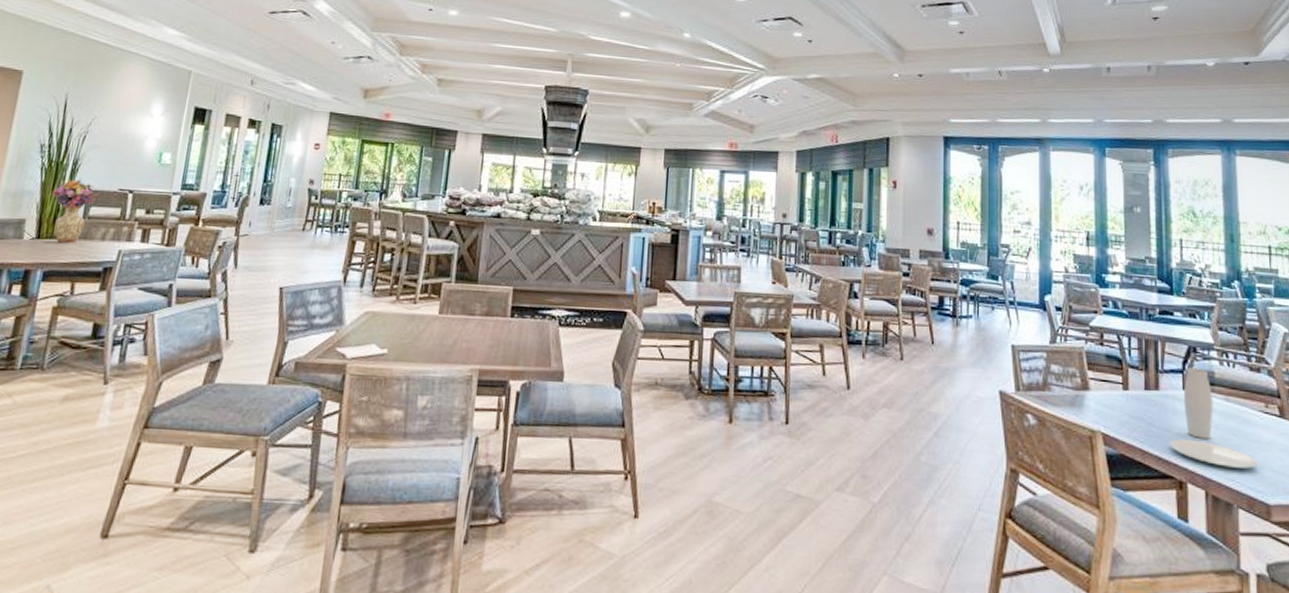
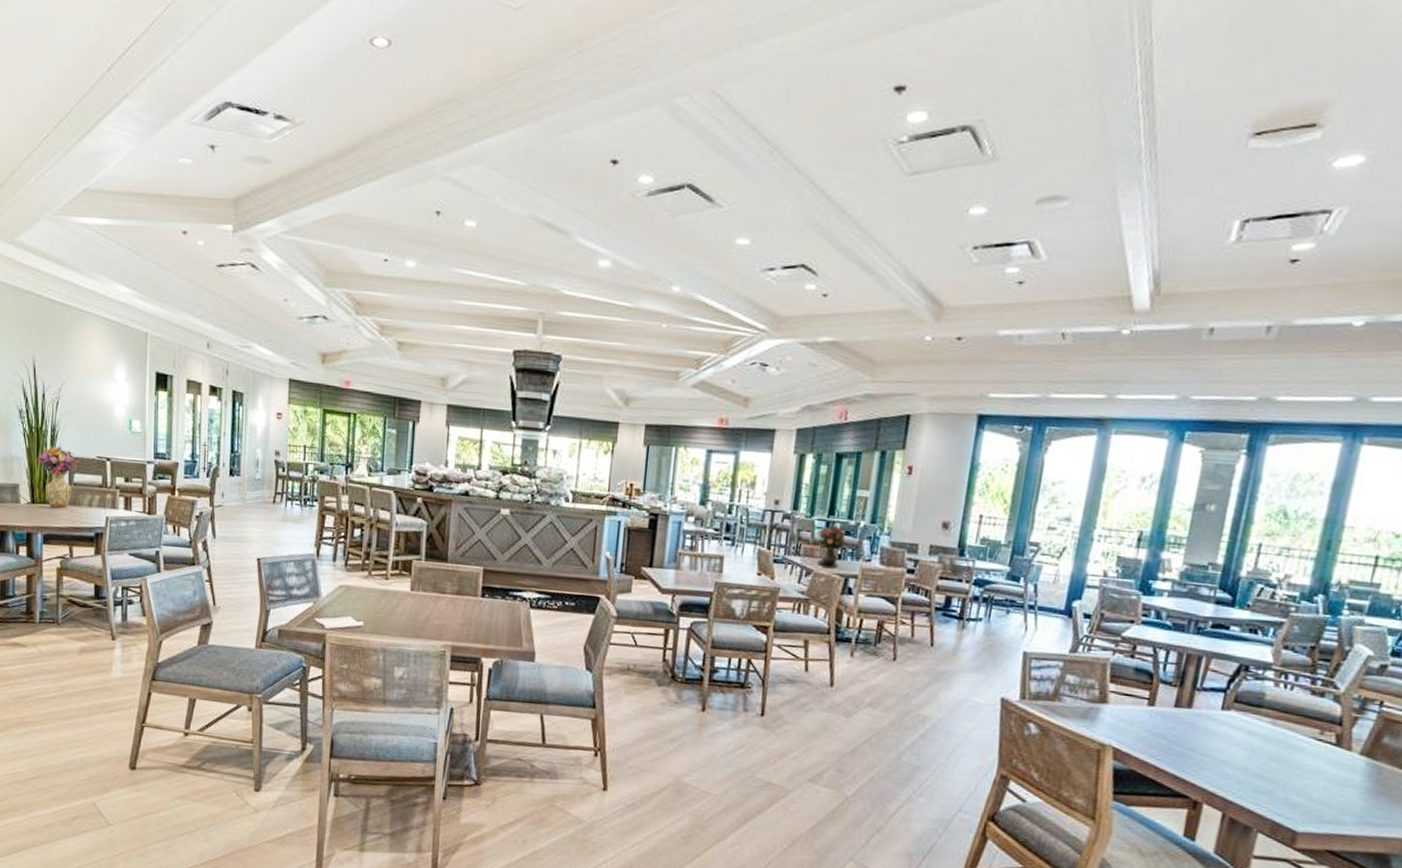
bouquet: none [823,233,848,275] -> present [816,524,847,569]
plate: present [1169,439,1257,469] -> none [1191,759,1294,795]
vase: present [1183,367,1213,439] -> none [1215,687,1258,762]

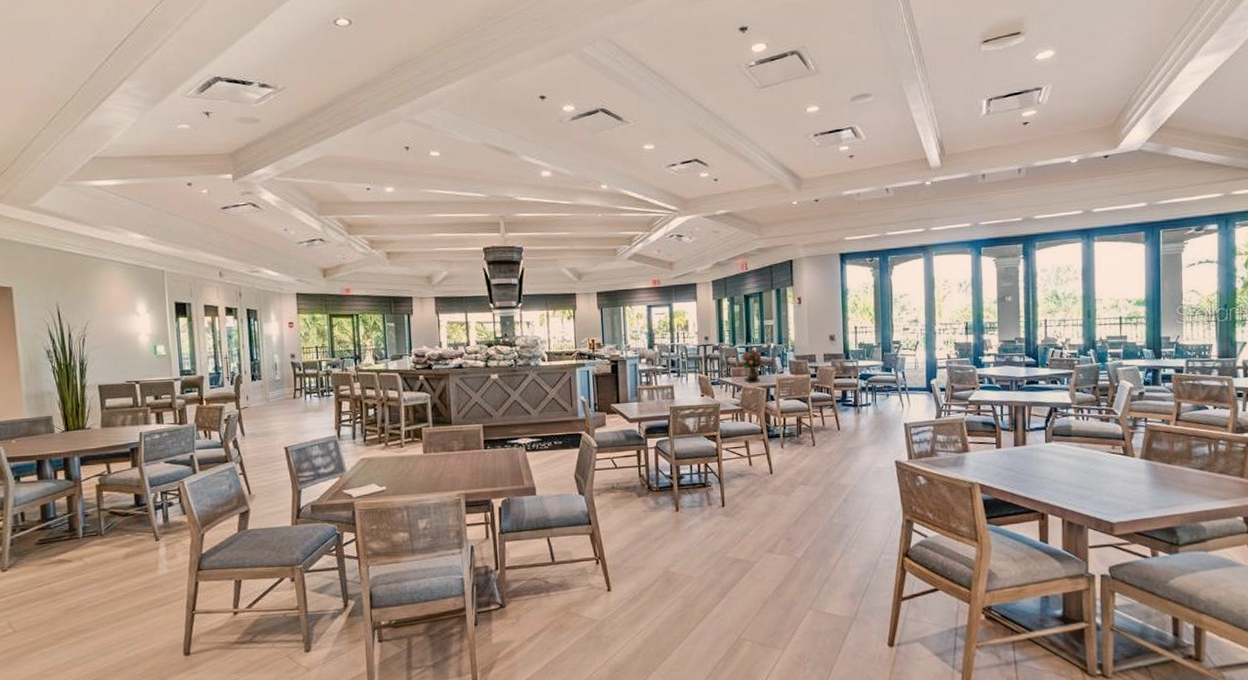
flower arrangement: present [37,443,80,509] -> none [68,375,110,433]

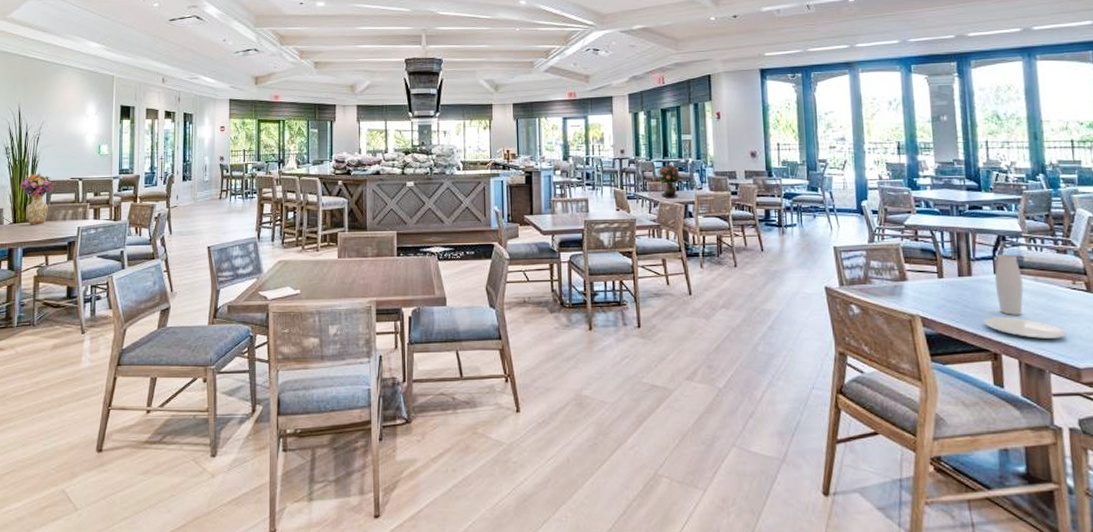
flower arrangement: none [68,375,110,433] -> present [19,171,56,225]
plate: none [1034,480,1104,499] -> present [983,317,1067,339]
vase: none [1045,424,1070,479] -> present [994,254,1024,315]

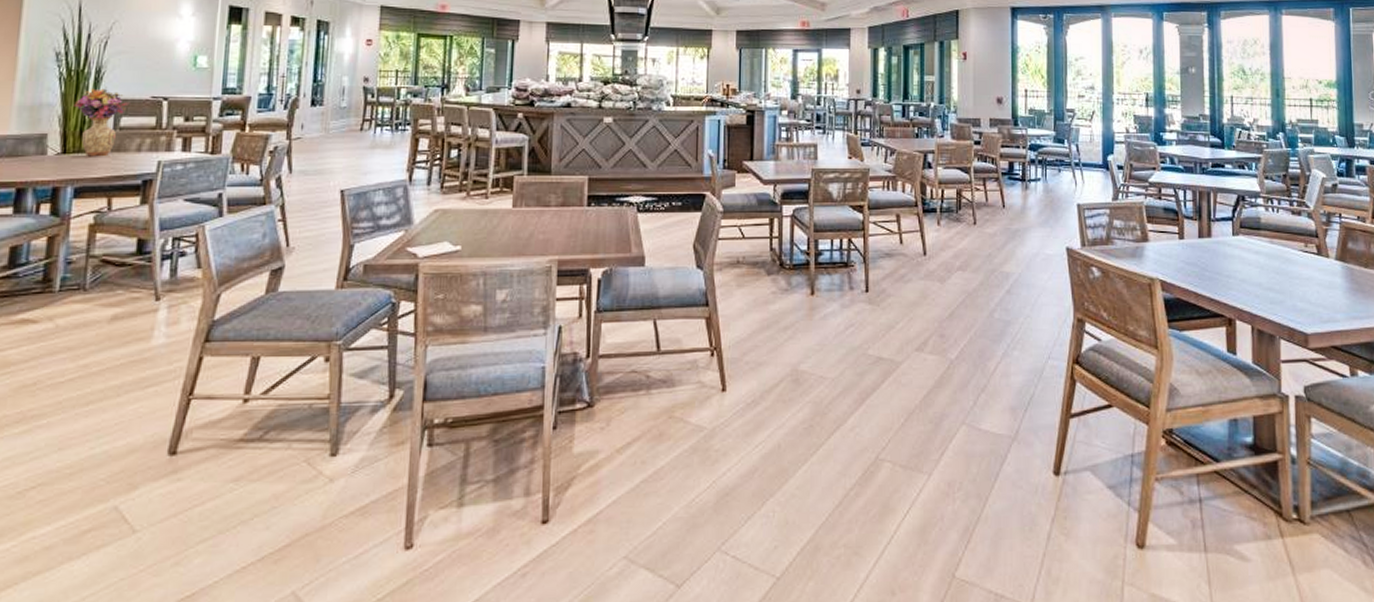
bouquet: present [658,163,681,199] -> none [897,107,921,147]
plate: present [983,317,1067,339] -> none [1220,280,1297,303]
vase: present [994,254,1024,315] -> none [1232,215,1259,279]

